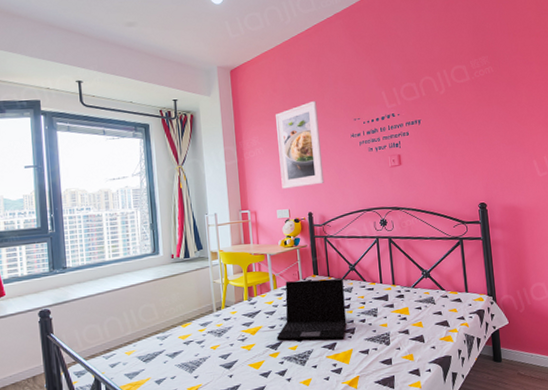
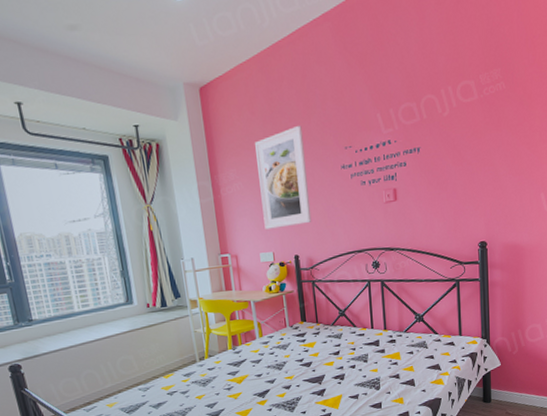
laptop: present [276,278,347,341] -> none [264,325,336,388]

